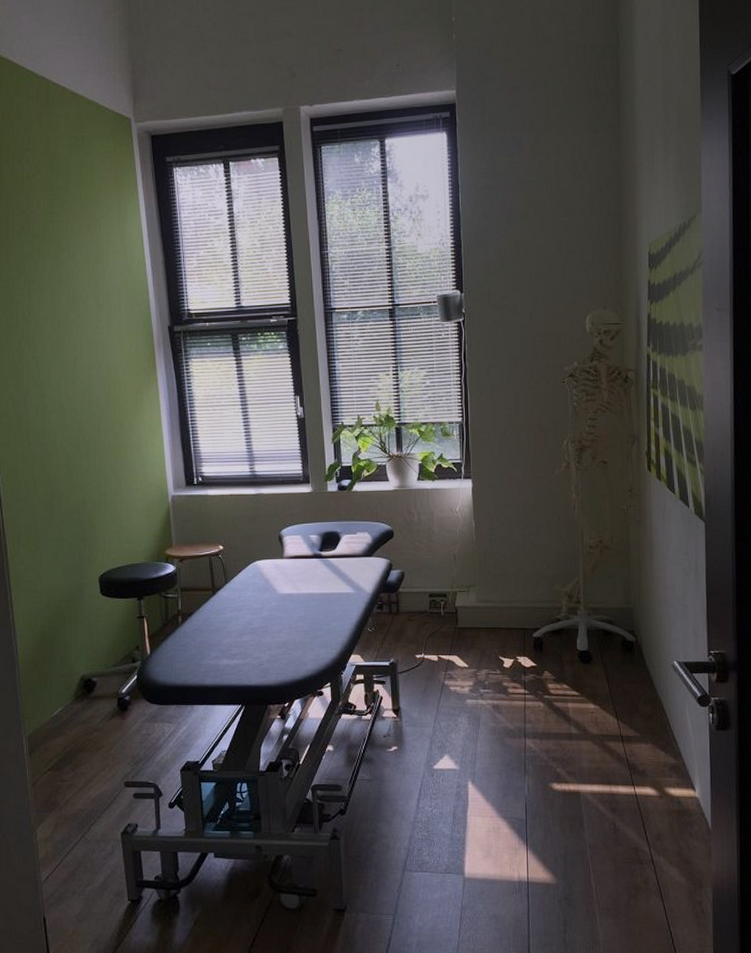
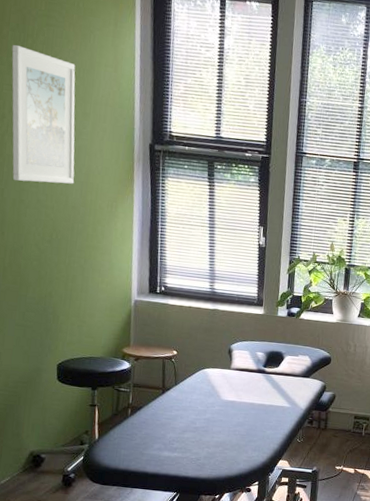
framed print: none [19,247,96,388] -> present [11,44,76,184]

